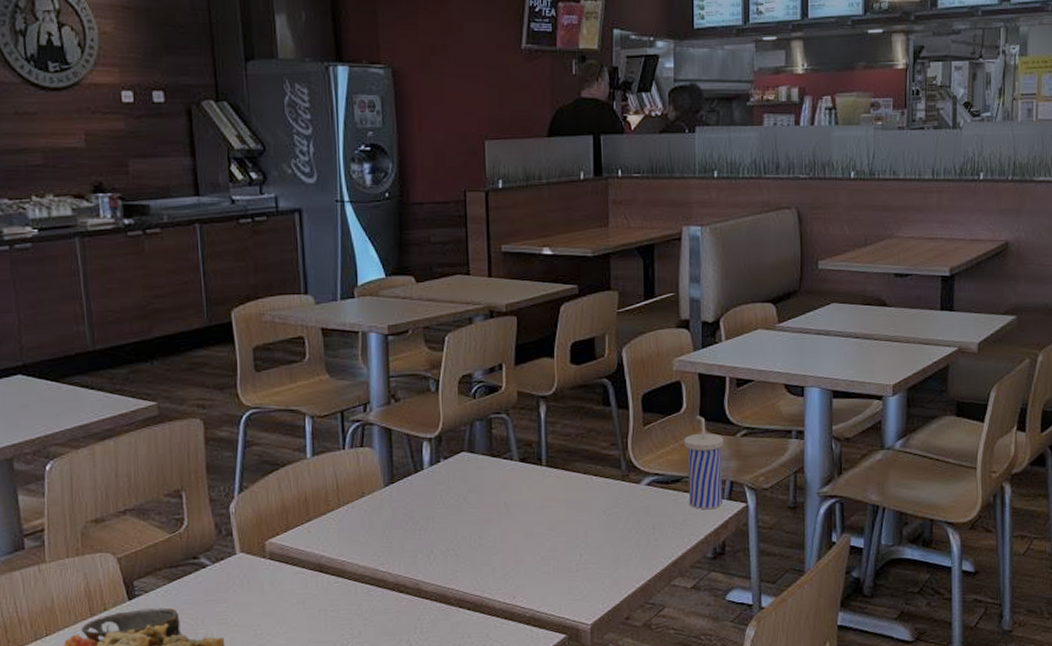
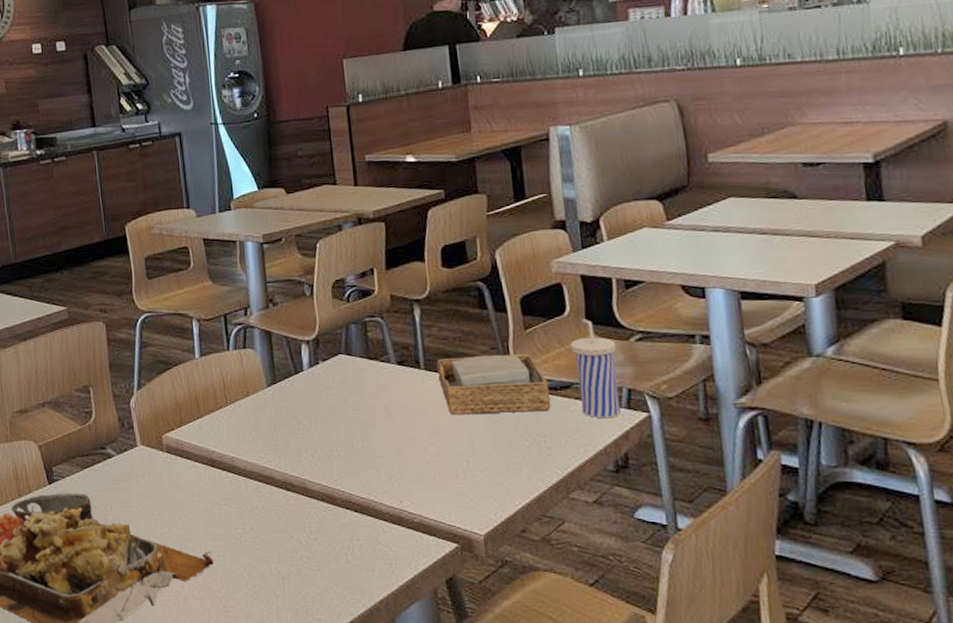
napkin holder: none [558,449,662,511] -> present [436,353,552,415]

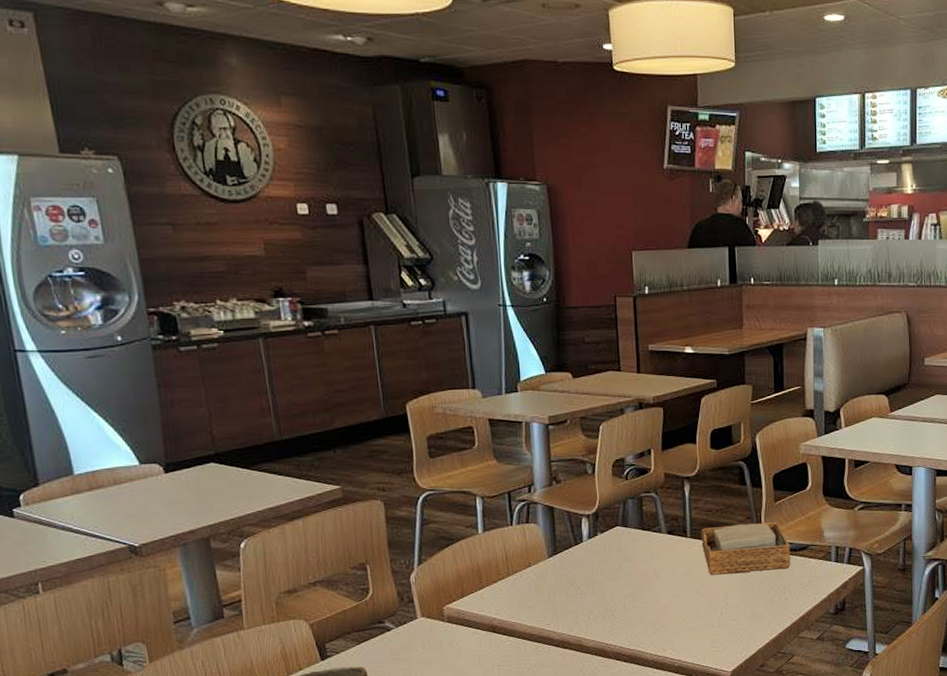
beverage cup: present [571,319,622,419] -> none [810,493,843,573]

